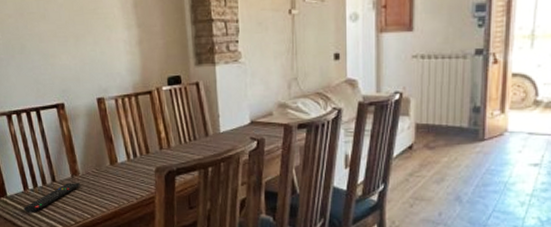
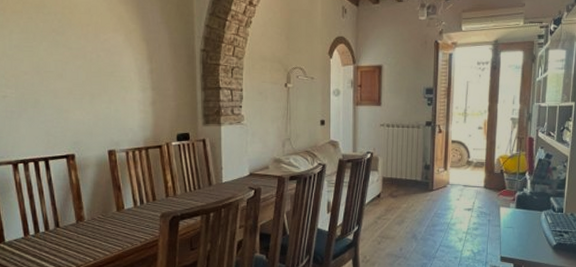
remote control: present [23,183,80,213] -> none [22,228,85,258]

